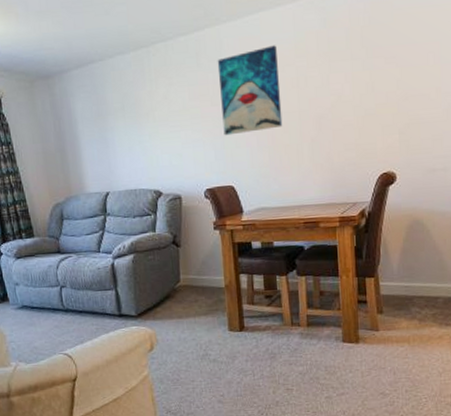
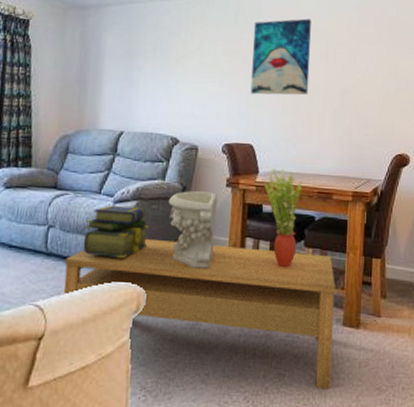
coffee table: none [81,280,336,398] -> present [63,238,335,390]
stack of books: none [92,260,151,307] -> present [83,205,148,259]
decorative bowl: none [162,236,212,307] -> present [169,191,218,269]
potted plant: none [249,205,289,297] -> present [263,168,303,268]

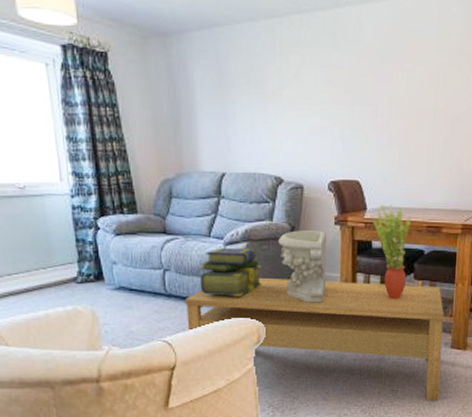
wall art: present [250,18,311,95] -> none [354,35,419,127]

